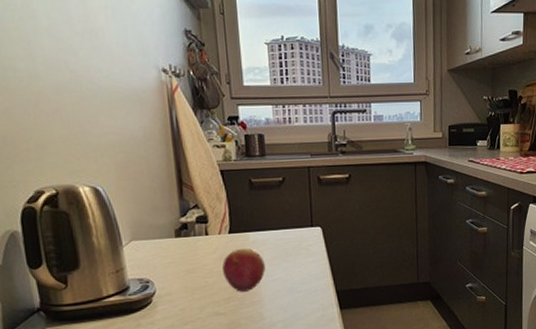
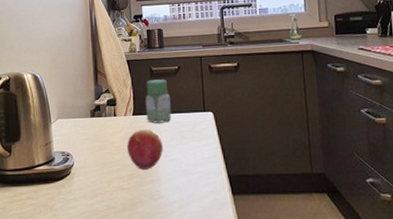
jar: none [244,192,275,242] -> present [145,79,172,124]

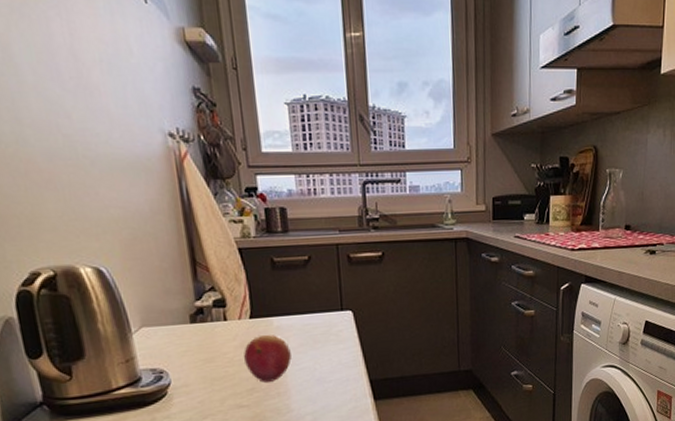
jar: present [145,79,172,124] -> none [266,272,301,327]

